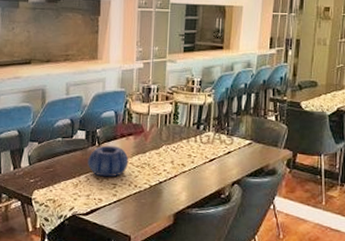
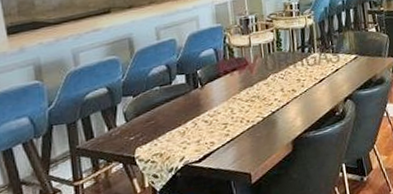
decorative bowl: present [88,145,129,177] -> none [192,84,237,119]

